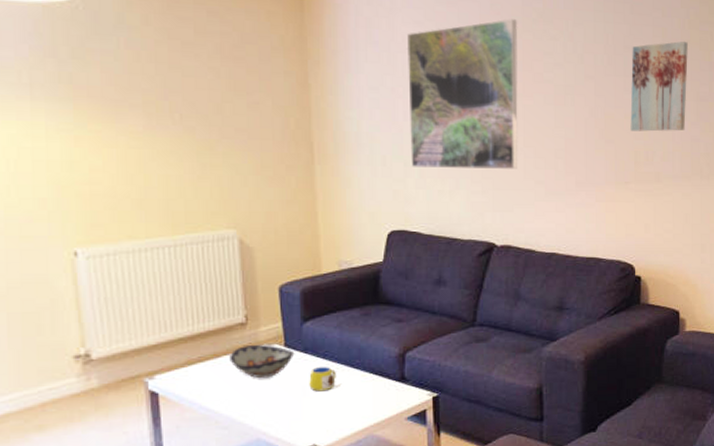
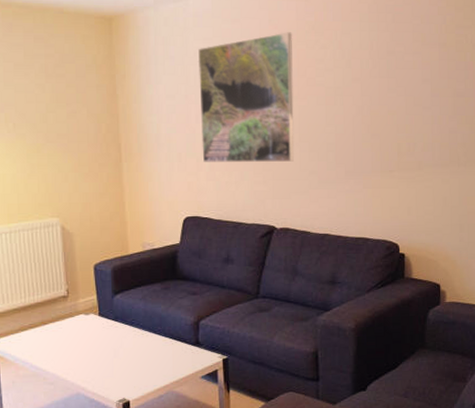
decorative bowl: present [229,344,295,379] -> none [54,313,107,343]
mug: present [309,367,341,392] -> none [119,333,145,354]
wall art: present [630,41,688,132] -> none [393,45,445,126]

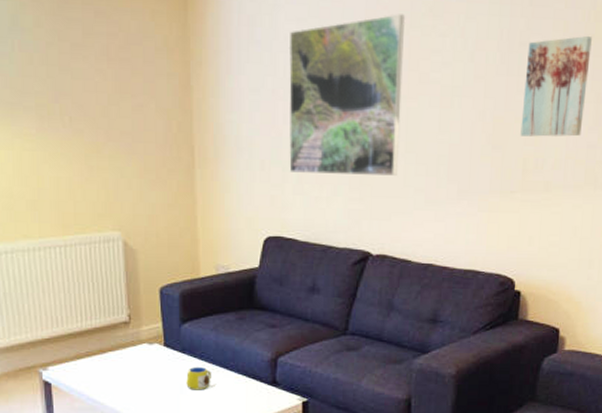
mug: none [119,333,145,354] -> present [186,367,215,390]
wall art: none [393,45,445,126] -> present [520,36,592,137]

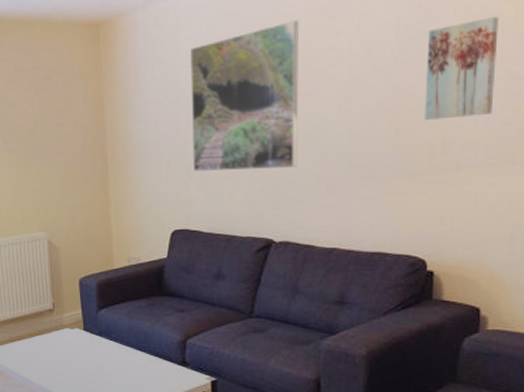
mug: present [186,367,215,390] -> none [103,349,129,370]

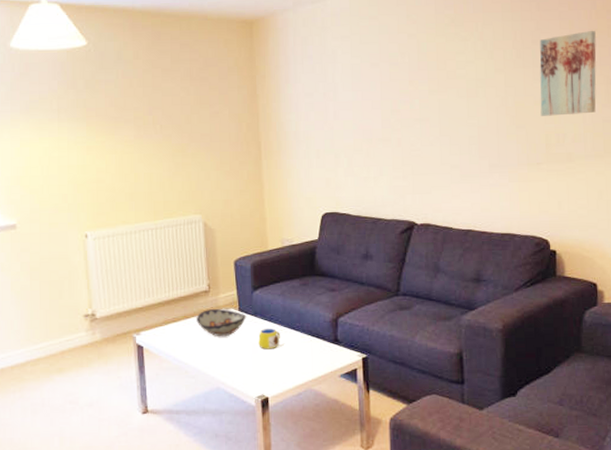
decorative bowl: none [41,327,92,356] -> present [196,308,247,337]
mug: none [103,349,129,370] -> present [258,329,284,350]
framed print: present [189,20,300,171] -> none [335,26,434,158]

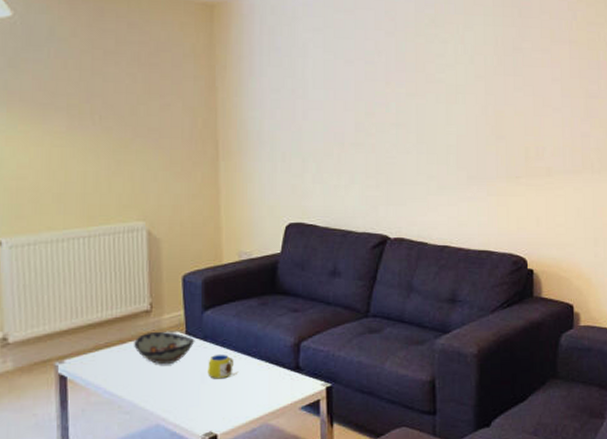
wall art: present [540,31,596,116] -> none [520,42,576,128]

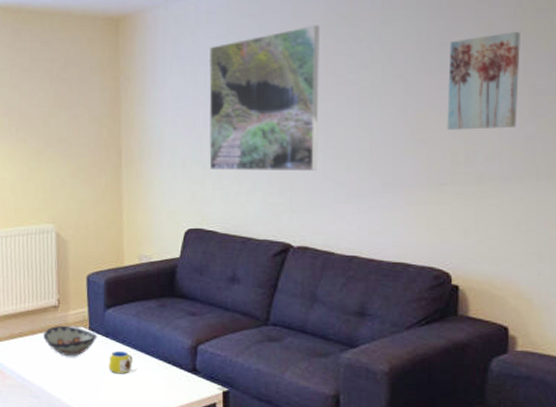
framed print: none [306,24,411,164] -> present [208,25,321,171]
wall art: none [520,42,576,128] -> present [447,32,520,130]

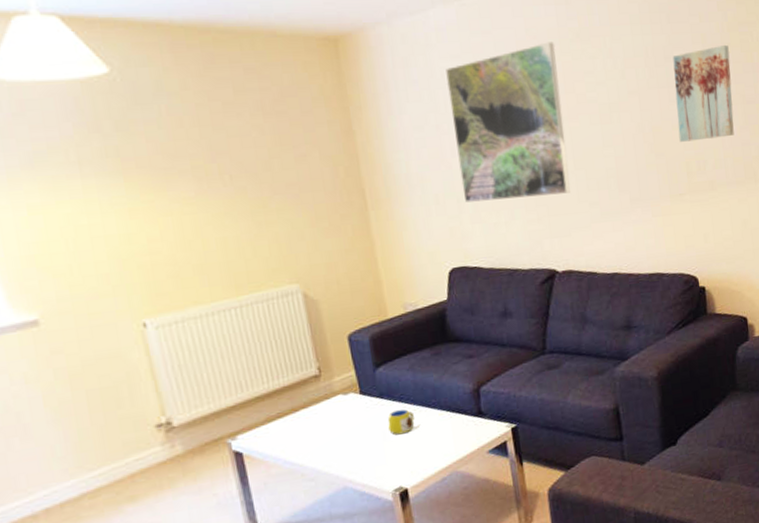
decorative bowl: present [43,325,98,357] -> none [307,394,371,428]

